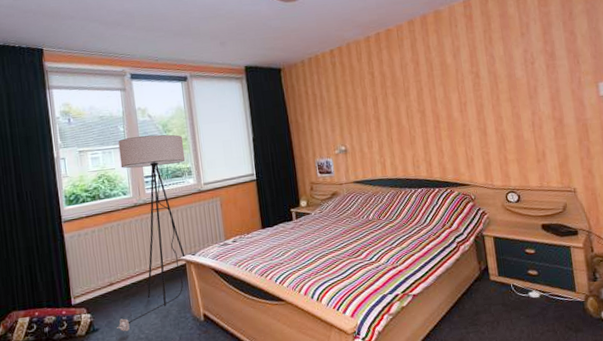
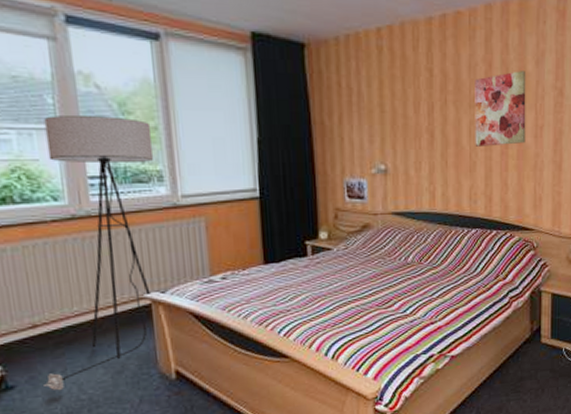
wall art: none [407,63,453,125] -> present [475,71,526,146]

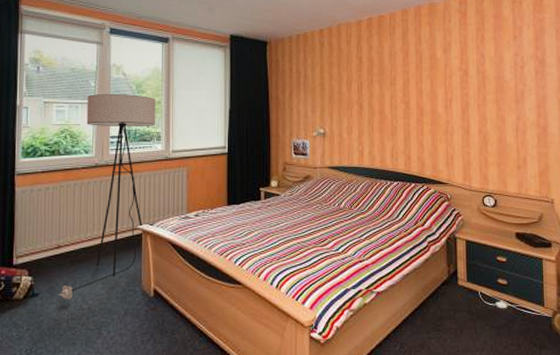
wall art: present [475,71,526,146] -> none [395,57,438,115]

